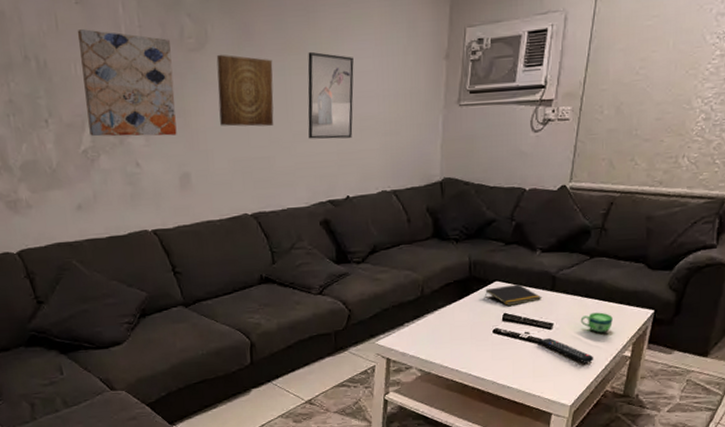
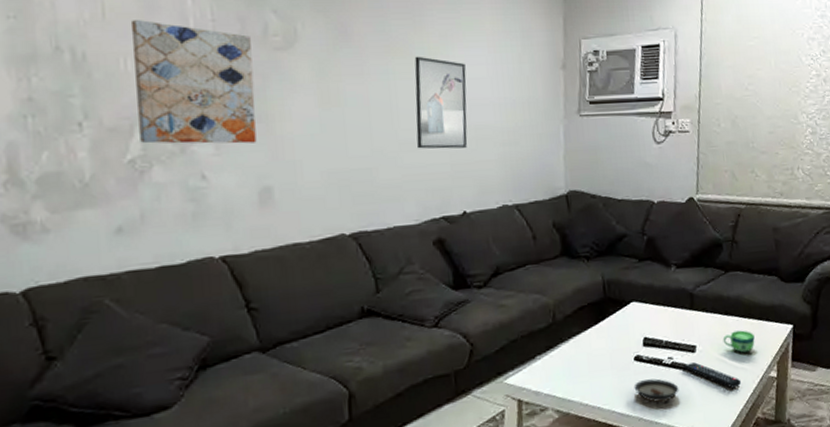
wall art: present [216,54,274,127] -> none [307,54,377,135]
notepad: present [485,284,542,307] -> none [622,304,682,330]
saucer: none [490,349,533,371] -> present [634,378,679,403]

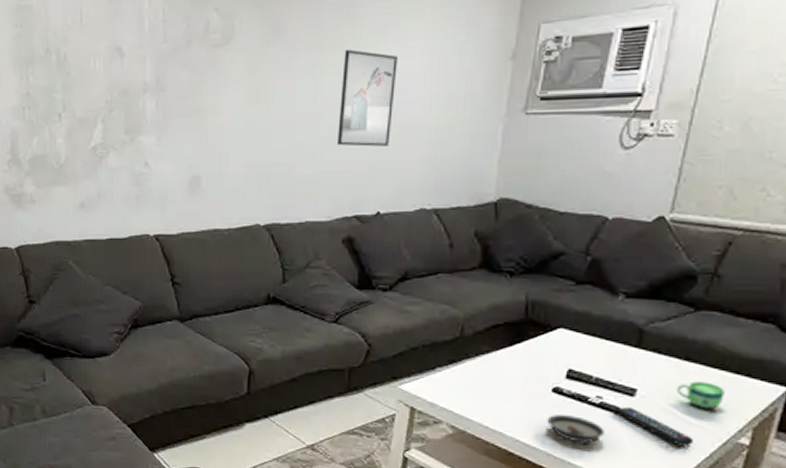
wall art: present [130,20,257,144] -> none [100,23,193,136]

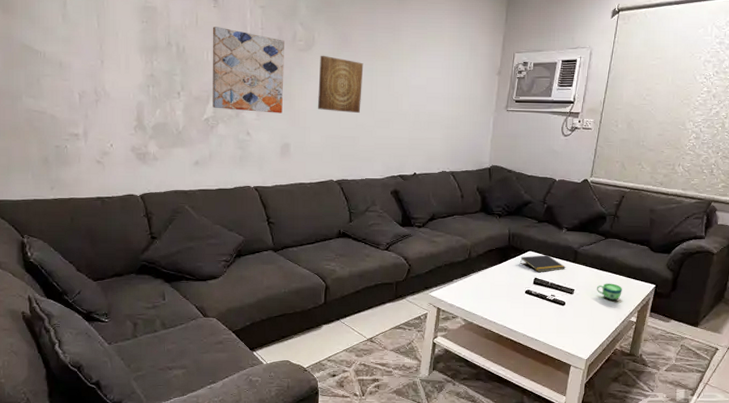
wall art: none [100,23,193,136] -> present [212,27,284,113]
wall art: none [239,50,304,129] -> present [318,55,364,113]
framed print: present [338,49,398,147] -> none [387,59,427,128]
notepad: none [544,334,624,362] -> present [520,255,566,273]
saucer: present [546,415,605,444] -> none [522,308,557,326]
remote control: present [613,407,694,447] -> none [561,301,607,325]

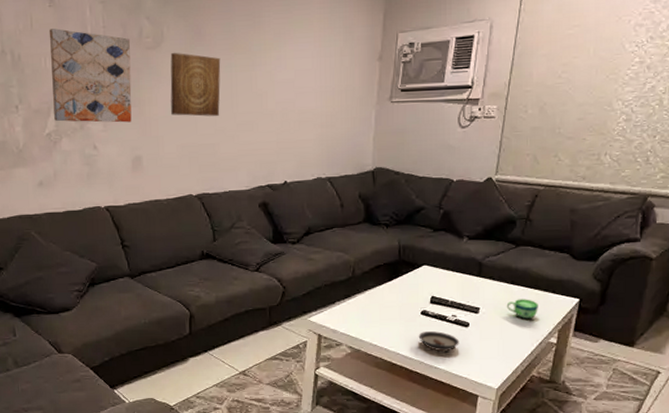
notepad: present [520,255,566,273] -> none [414,269,469,290]
saucer: none [522,308,557,326] -> present [418,331,460,352]

